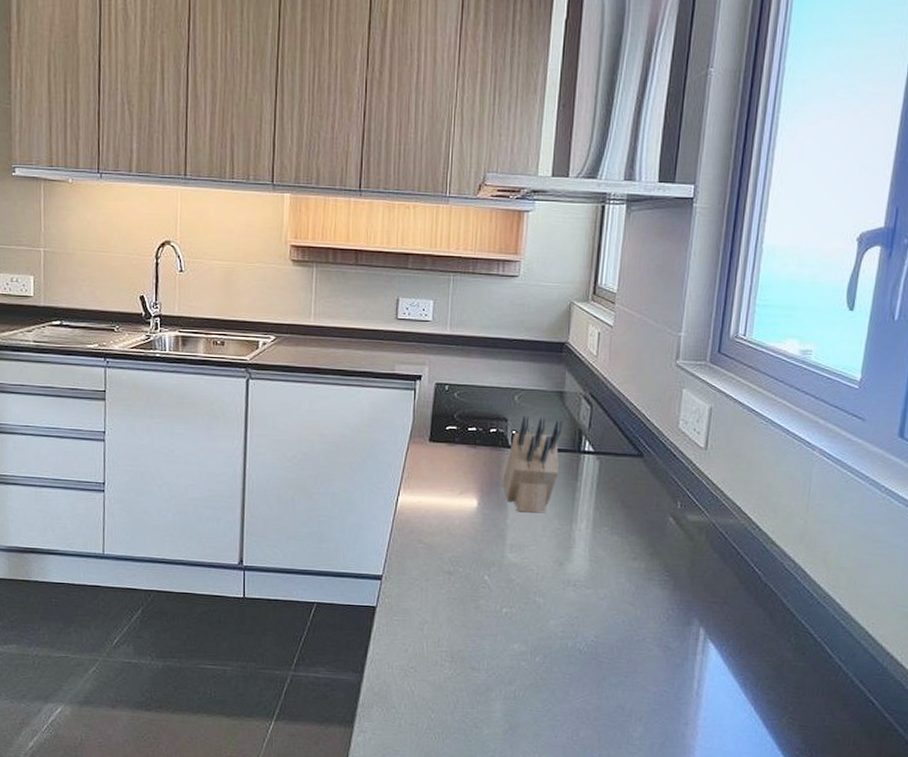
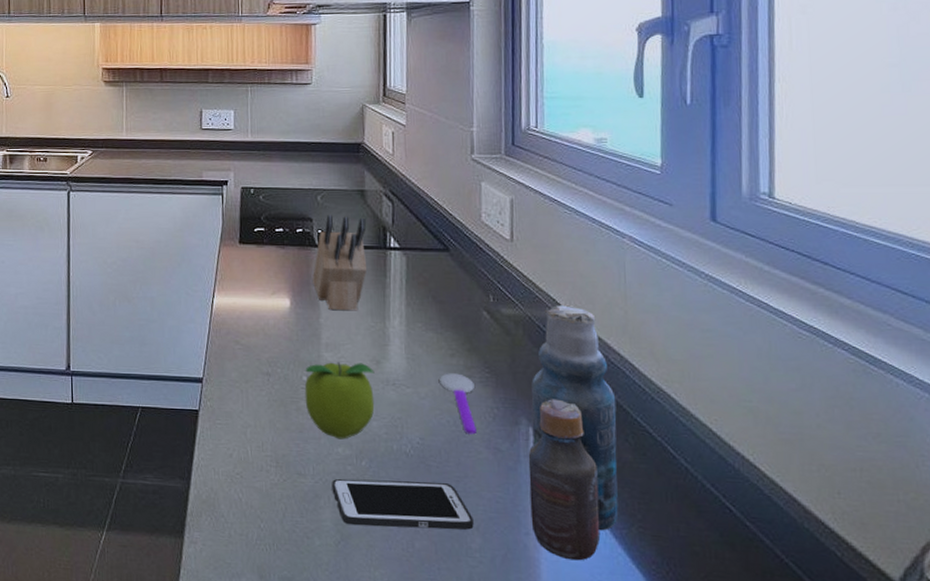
fruit: none [485,562,557,637] -> present [304,361,375,440]
cell phone: none [504,673,637,720] -> present [332,478,474,530]
spoon: none [619,575,653,634] -> present [439,373,476,435]
bottle: none [691,513,785,748] -> present [528,305,619,561]

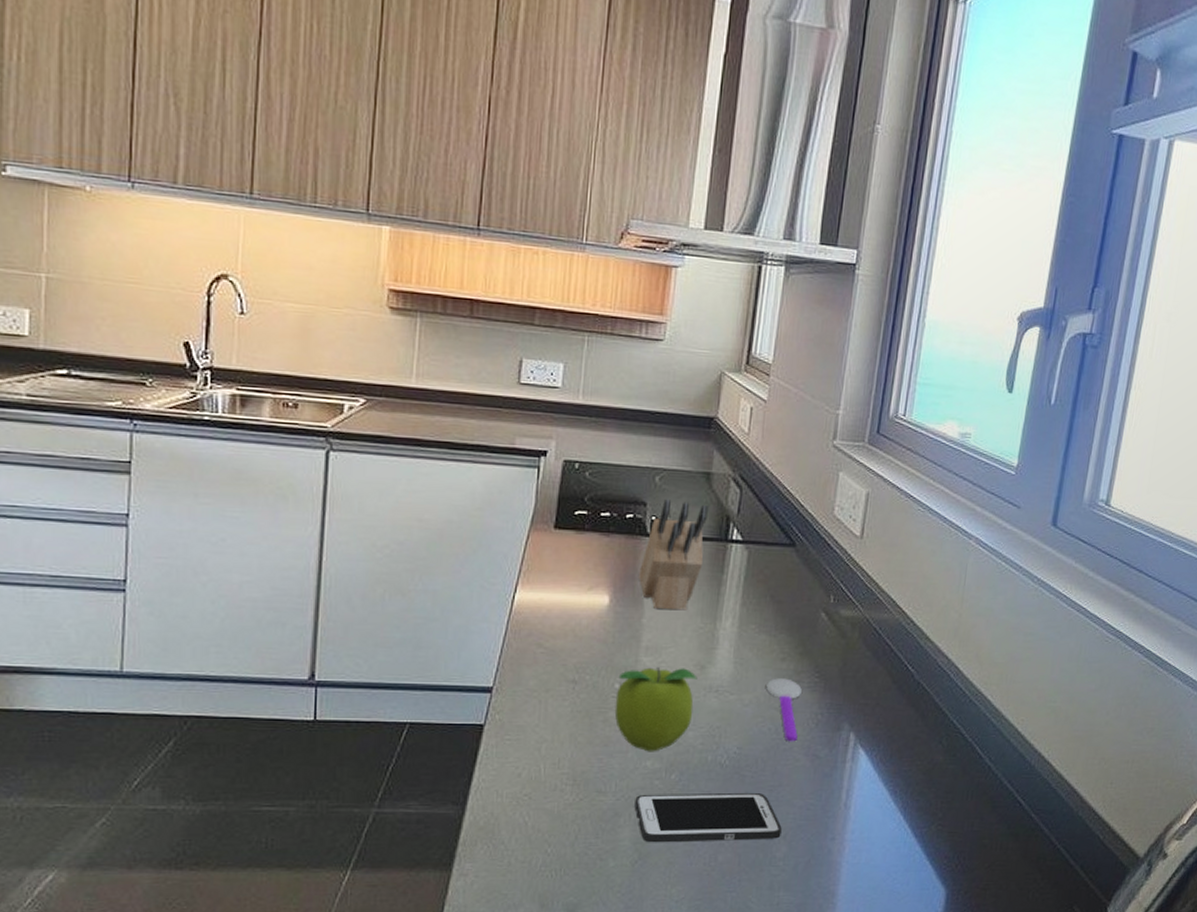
bottle: present [528,305,619,561] -> none [838,607,937,861]

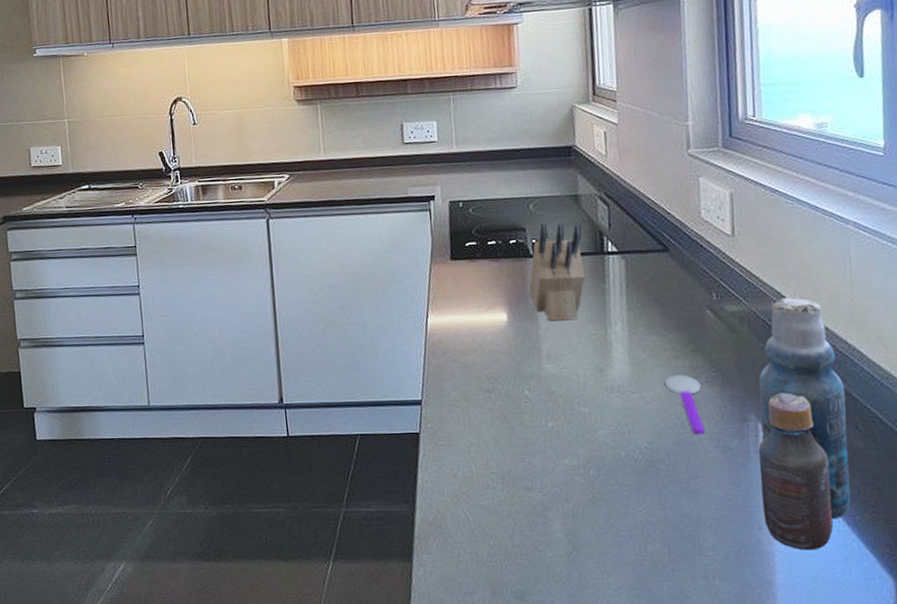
fruit: present [614,666,697,752] -> none [526,372,600,451]
cell phone: present [634,793,782,843] -> none [560,485,706,535]
bottle: none [838,607,937,861] -> present [758,297,851,551]

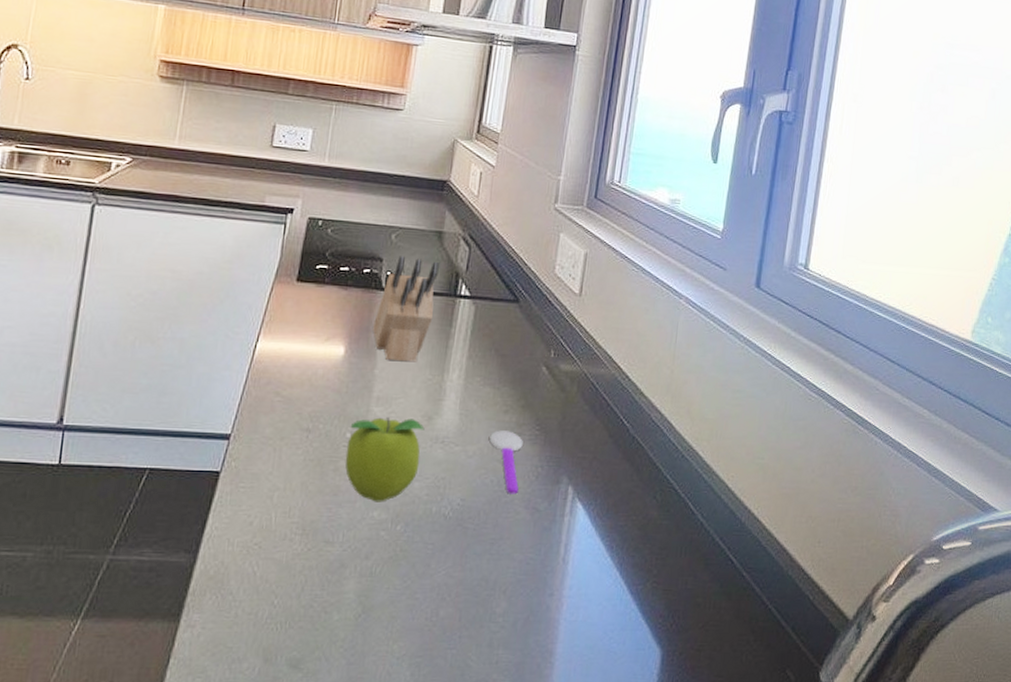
fruit: none [526,372,600,451] -> present [345,416,425,502]
bottle: present [758,297,851,551] -> none [557,363,651,619]

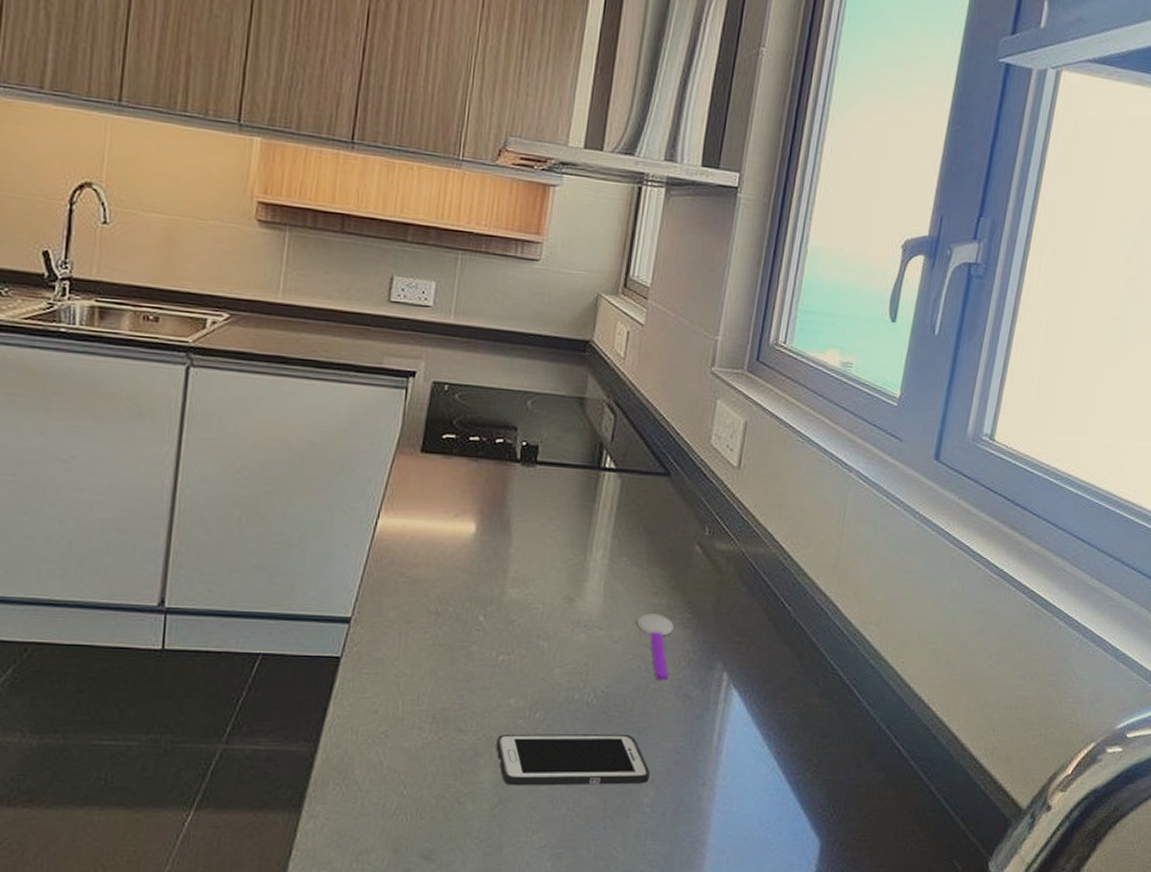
fruit: present [345,416,425,502] -> none [478,598,566,689]
cell phone: none [360,545,502,596] -> present [496,733,650,786]
knife block: present [373,256,439,362] -> none [507,424,581,541]

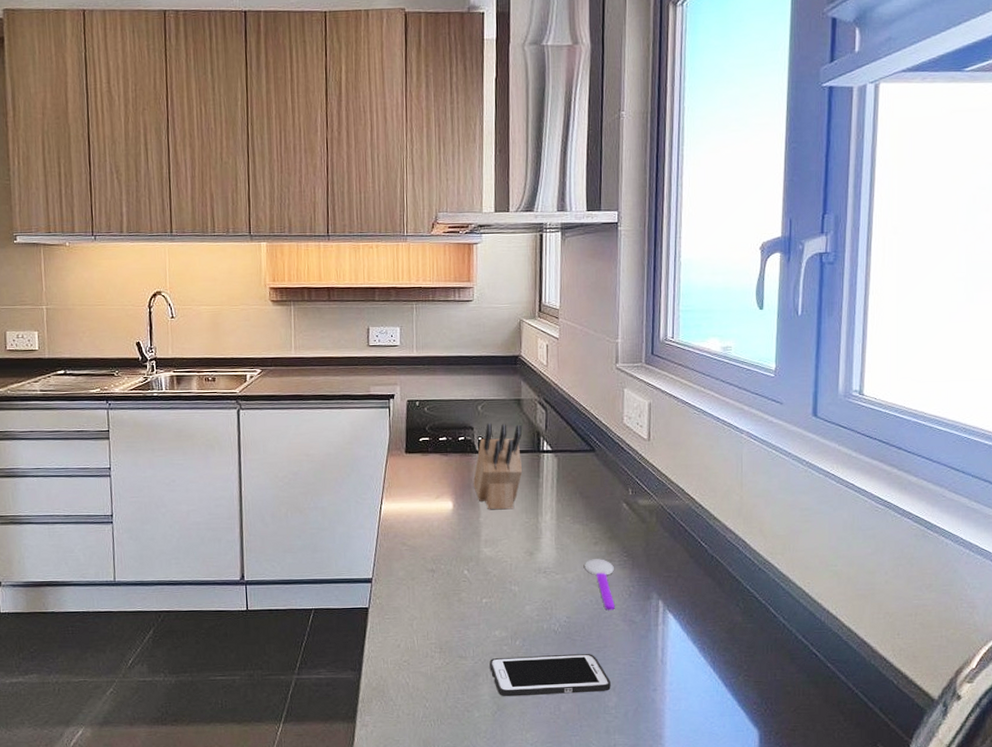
knife block: none [507,424,581,541] -> present [473,423,523,510]

